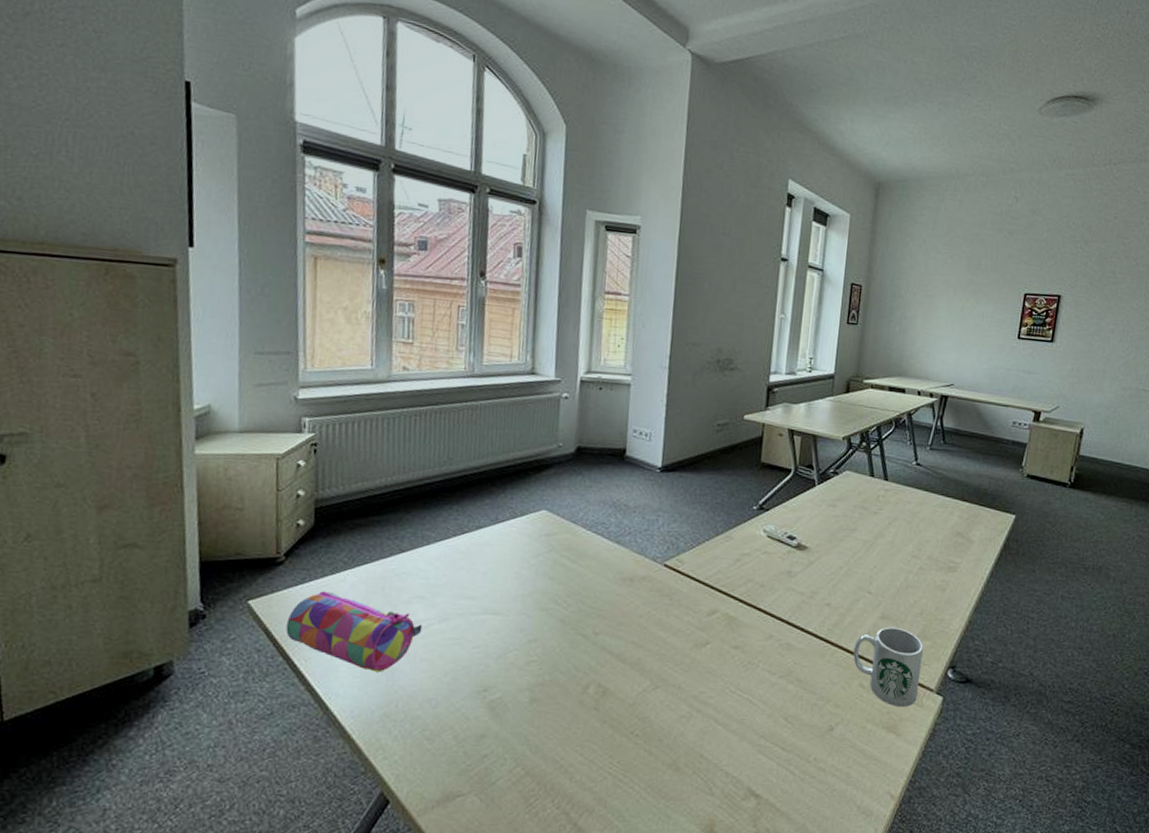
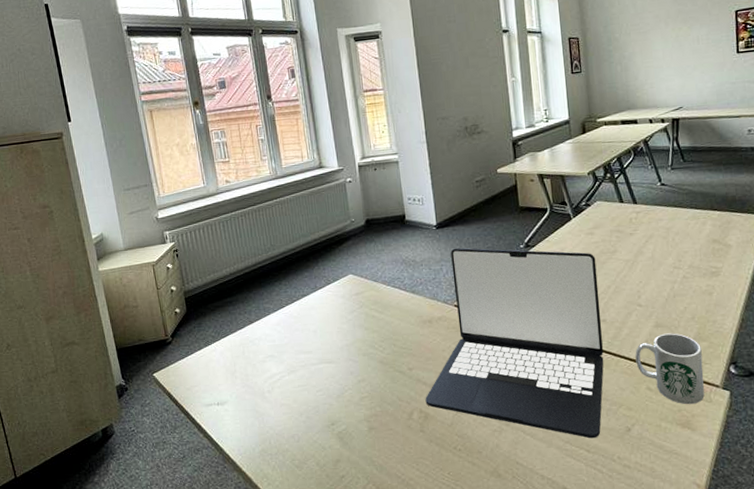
pencil case: present [286,591,423,672] -> none [181,360,278,418]
laptop: none [607,498,833,735] -> present [425,248,604,439]

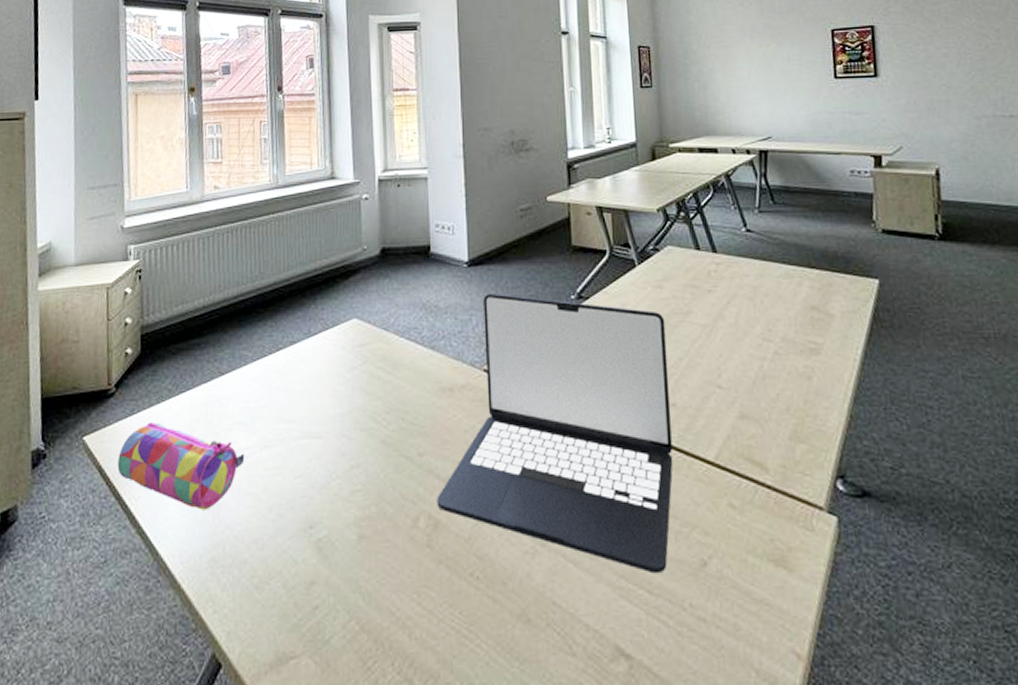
pencil case: none [181,360,278,418] -> present [117,422,245,510]
mug: present [635,333,705,405] -> none [713,428,804,533]

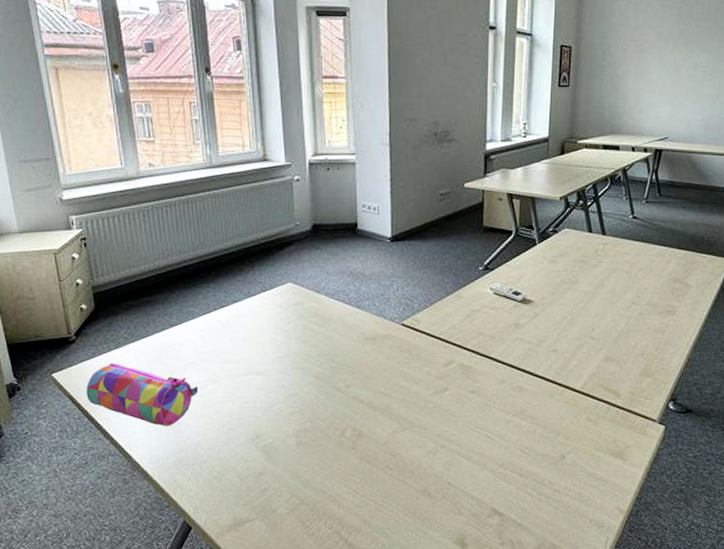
laptop: present [437,293,673,574] -> none [360,264,555,464]

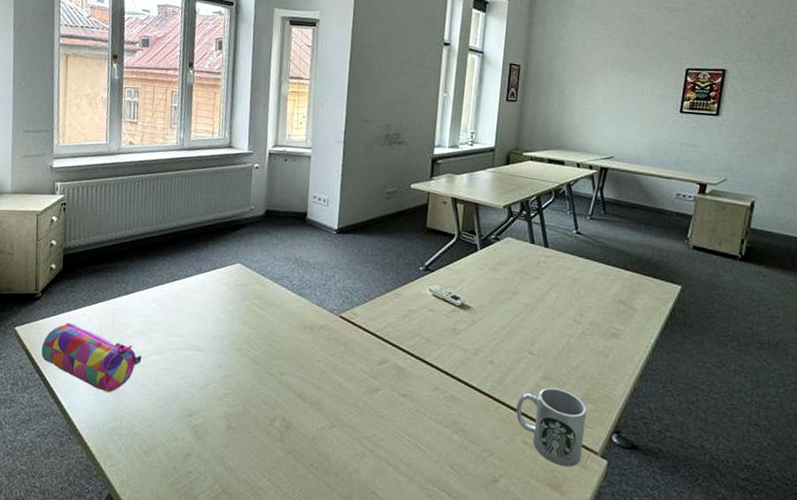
mug: none [580,367,645,437] -> present [516,387,587,467]

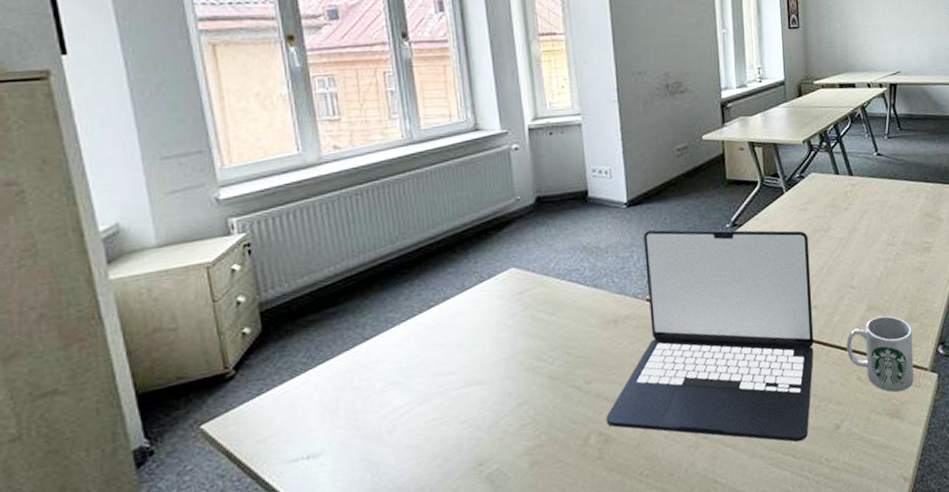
pencil case: present [41,323,142,393] -> none [248,397,402,472]
laptop: none [290,257,495,483] -> present [606,229,814,442]

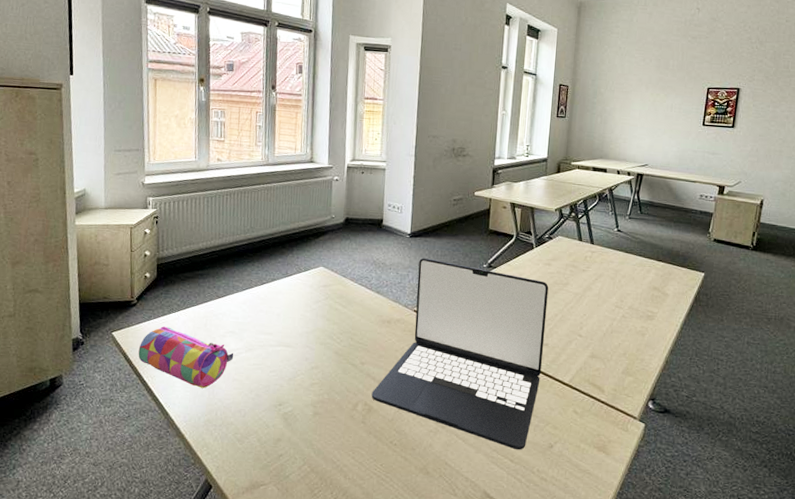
pencil case: none [248,397,402,472] -> present [138,326,234,388]
mug: present [846,315,914,392] -> none [568,364,627,431]

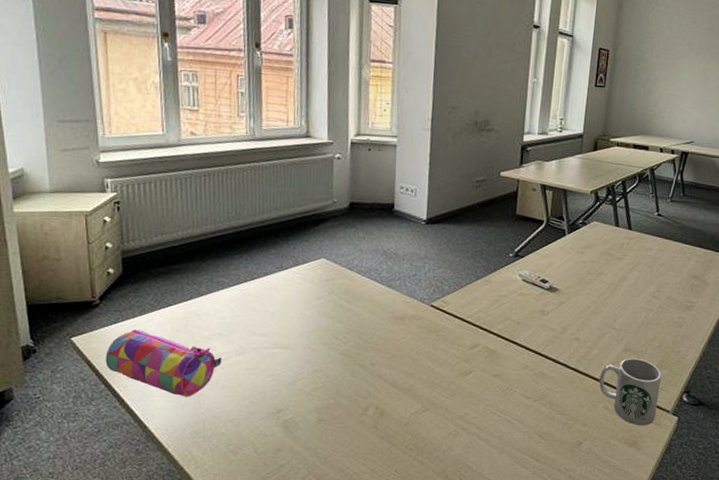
laptop: present [371,258,549,450] -> none [383,247,581,449]
mug: none [568,364,627,431] -> present [599,358,662,426]

